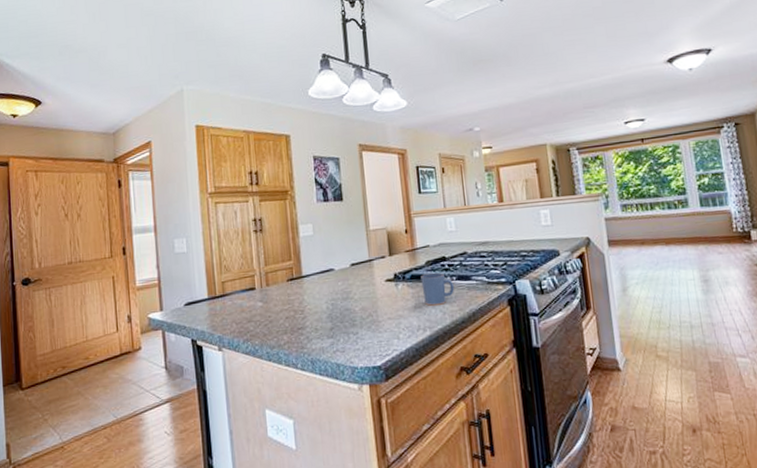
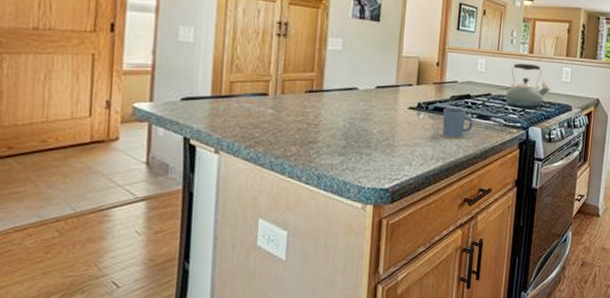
kettle: none [481,213,531,264] -> present [504,63,551,110]

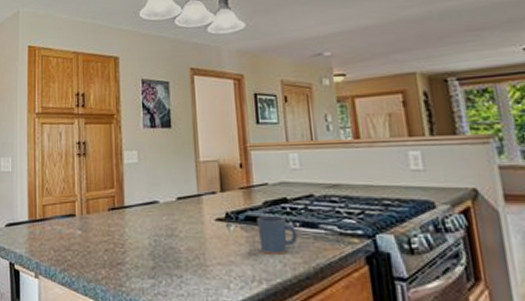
kettle: present [504,63,551,110] -> none [332,152,396,211]

